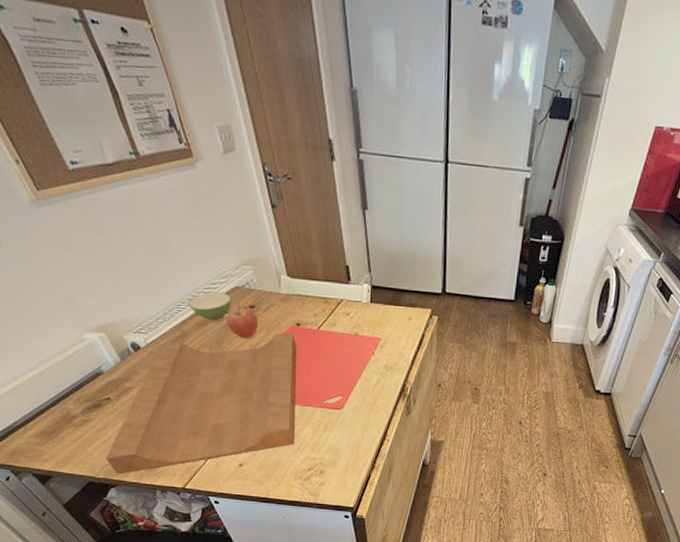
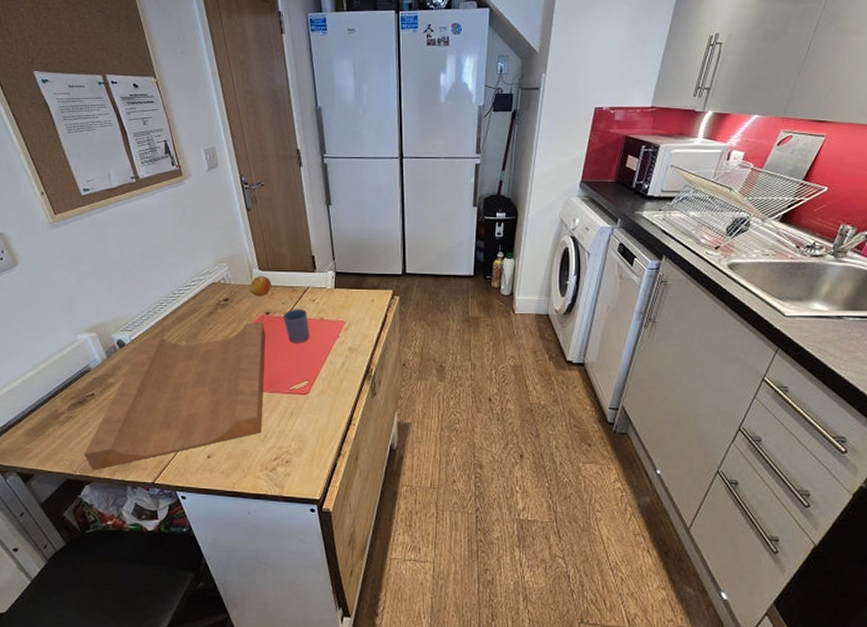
bowl: present [187,291,232,322] -> none [169,288,209,316]
fruit: present [226,305,259,338] -> none [202,299,232,329]
fruit: none [278,282,302,306] -> present [250,275,271,297]
mug: none [315,322,344,358] -> present [283,309,310,343]

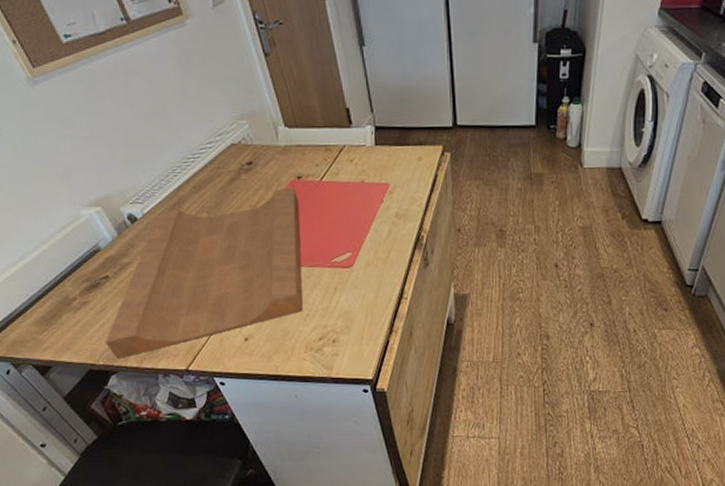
fruit: present [250,275,271,297] -> none [276,133,301,159]
mug: present [283,309,310,343] -> none [317,171,350,211]

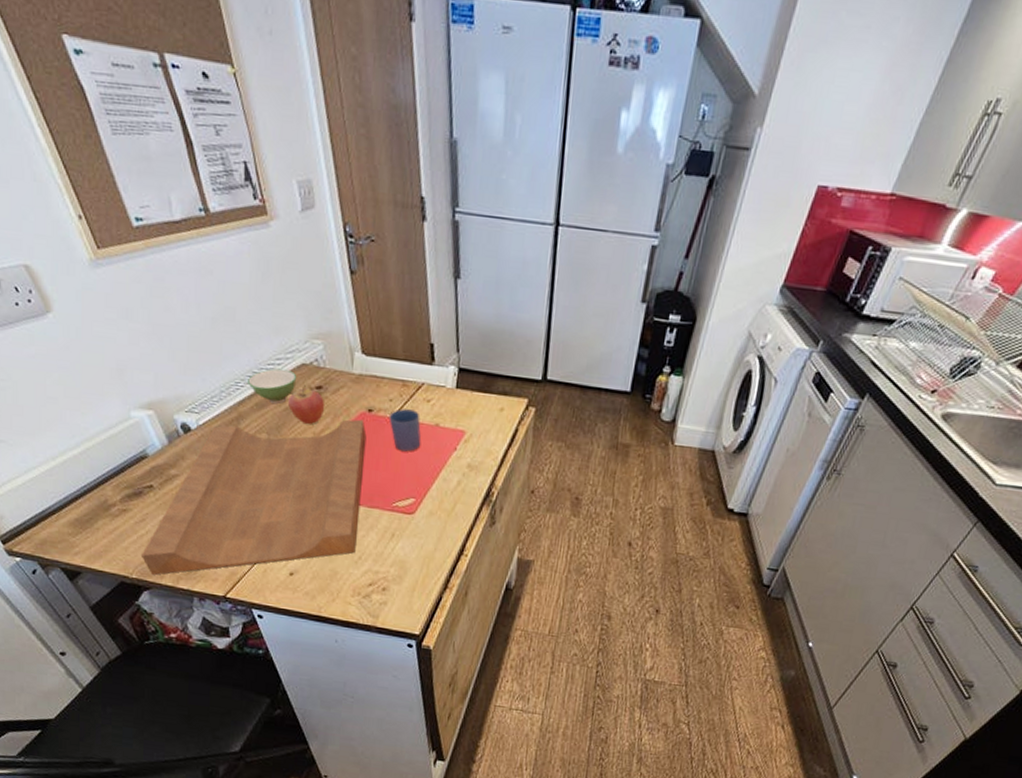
bowl: none [182,151,229,184] -> present [246,368,297,404]
fruit: none [223,163,258,198] -> present [288,385,325,424]
mug: none [317,171,350,211] -> present [389,408,421,452]

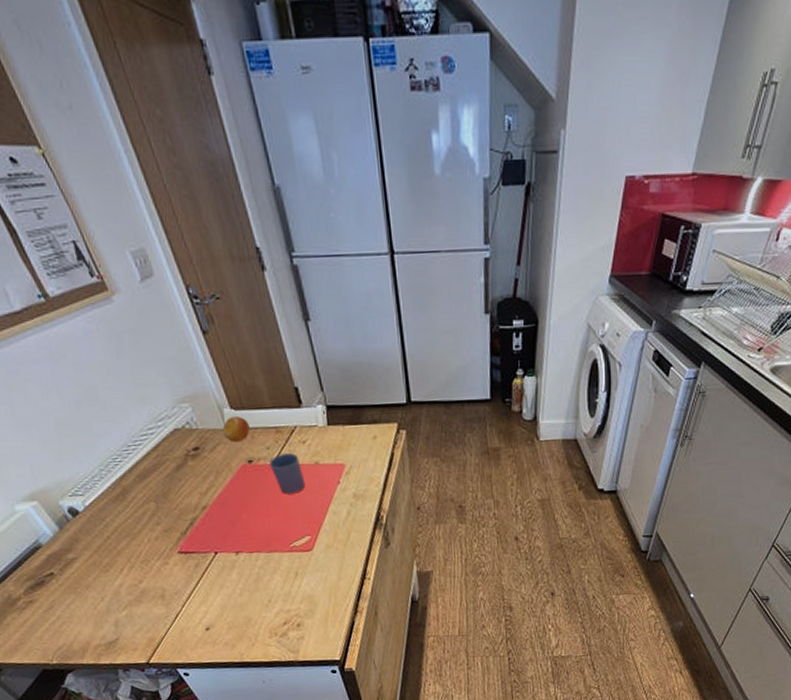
cutting board: present [140,419,367,575] -> none [56,471,264,657]
bowl: present [246,368,297,404] -> none [123,437,174,472]
fruit: present [288,385,325,424] -> none [168,449,206,486]
fruit: none [349,361,377,389] -> present [223,415,250,443]

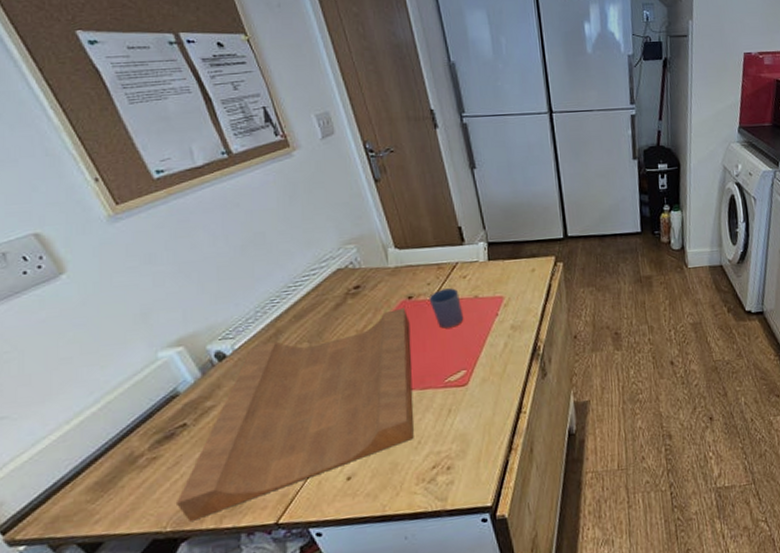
cutting board: none [56,471,264,657] -> present [175,307,414,521]
fruit: present [223,415,250,443] -> none [385,254,412,280]

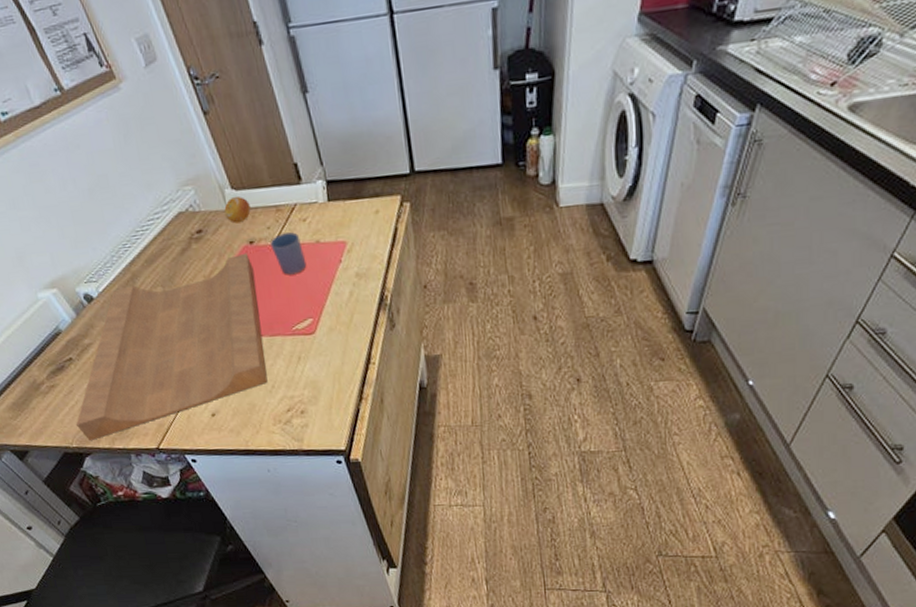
fruit: none [385,254,412,280] -> present [224,196,251,224]

